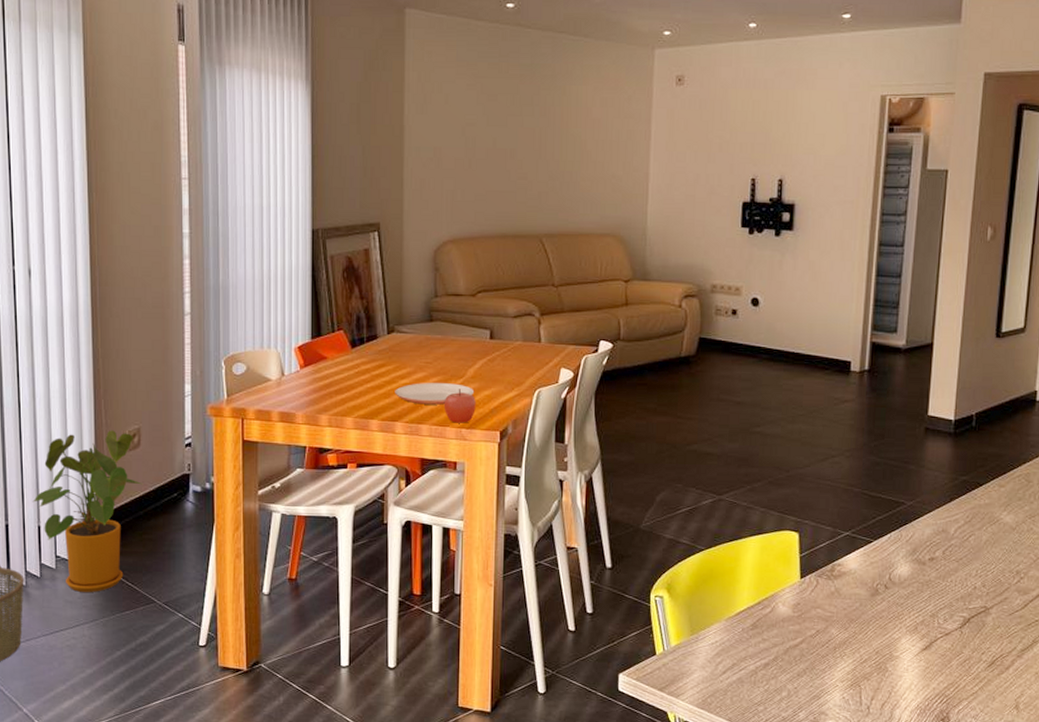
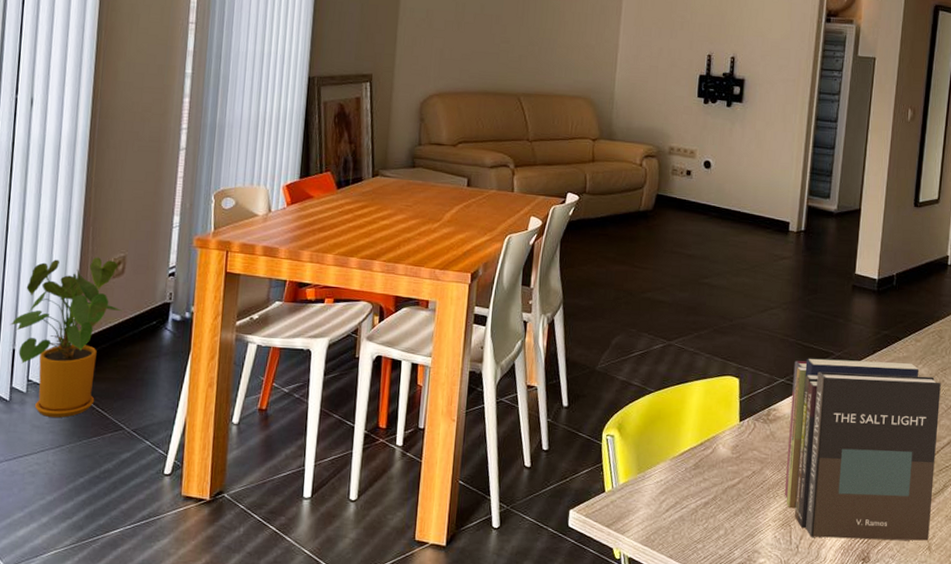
plate: present [395,383,475,405] -> none [375,224,450,246]
fruit: present [443,389,476,423] -> none [420,231,451,264]
books: none [852,508,1029,700] -> present [784,358,941,541]

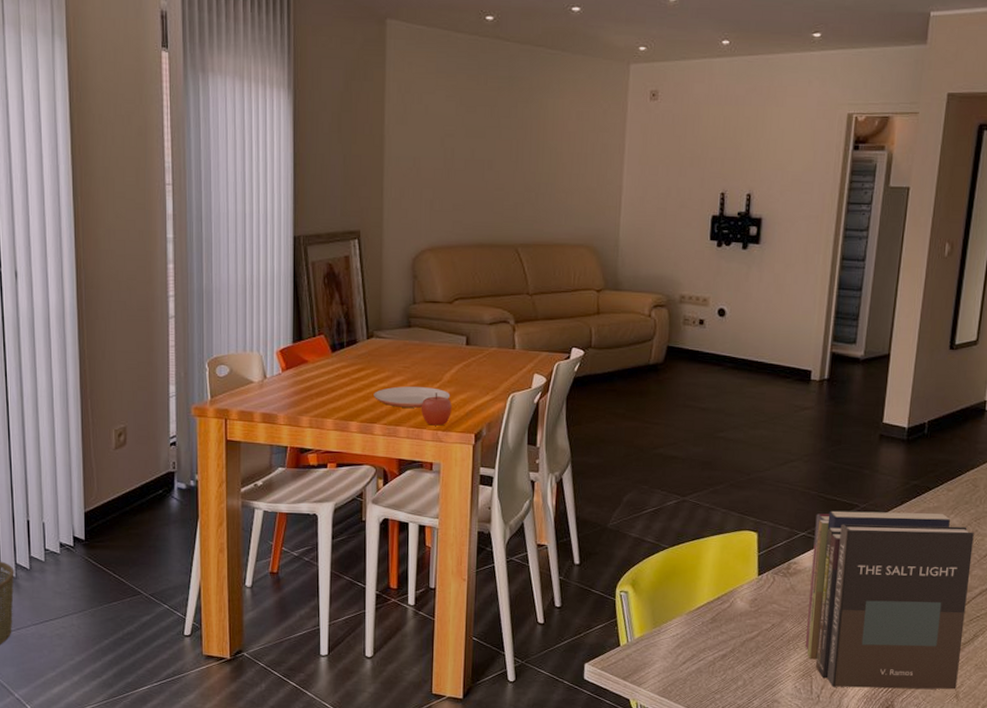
house plant: present [9,257,124,418] -> none [21,429,130,584]
plate: none [375,224,450,246] -> present [373,386,451,408]
fruit: none [420,231,451,264] -> present [420,392,452,426]

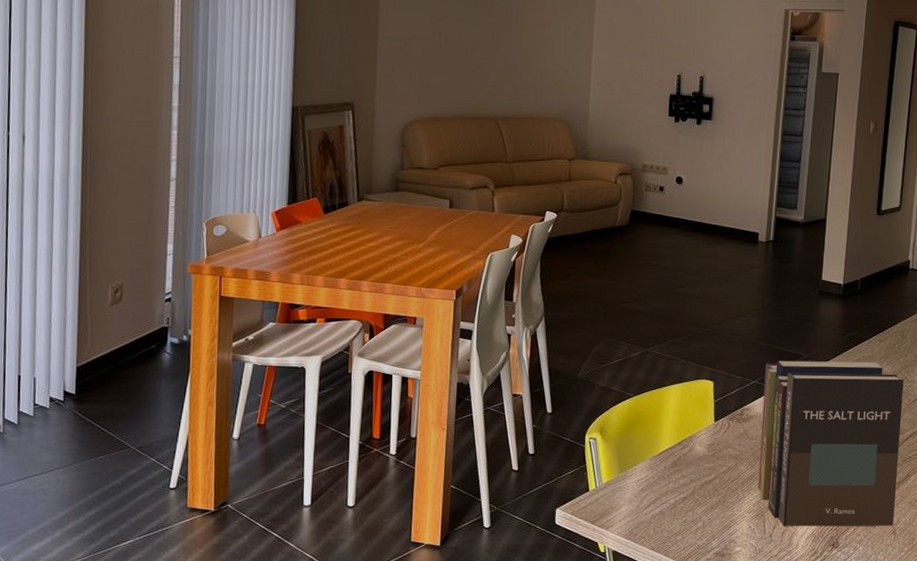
plate: present [373,386,451,408] -> none [362,246,434,266]
fruit: present [420,392,452,426] -> none [406,252,435,283]

